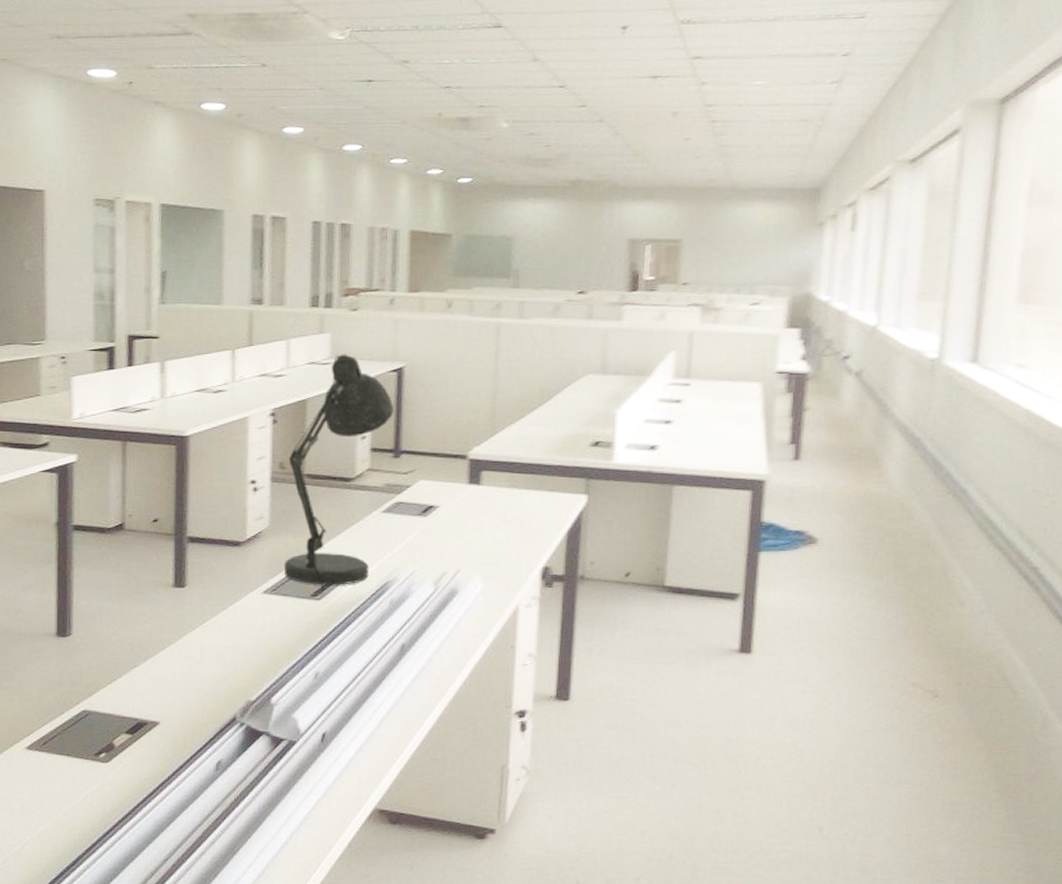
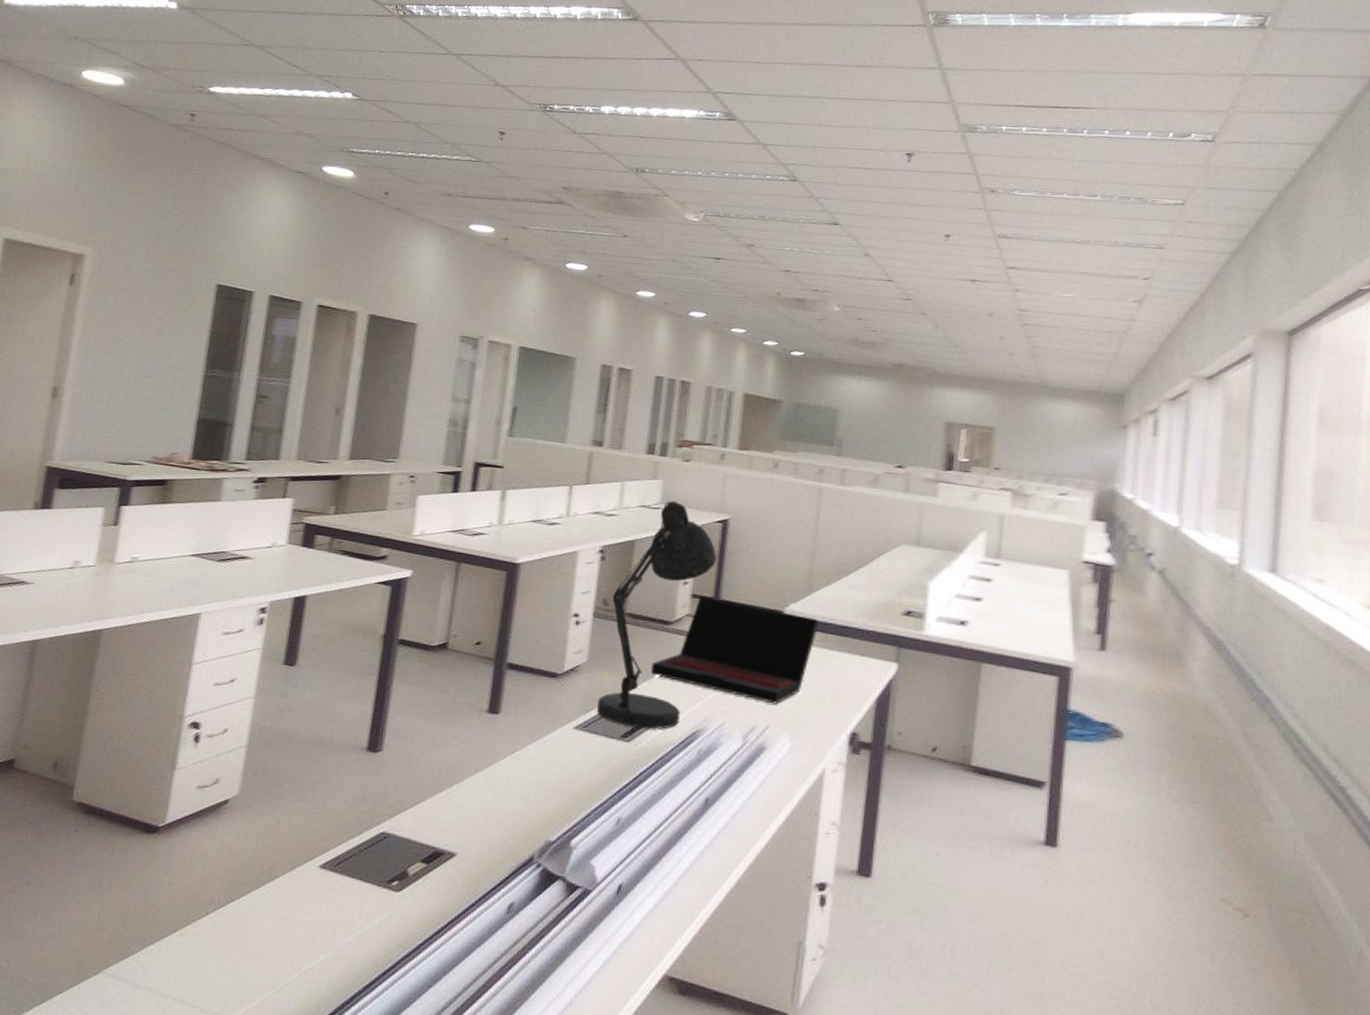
laptop: none [336,450,504,548] -> present [651,596,819,704]

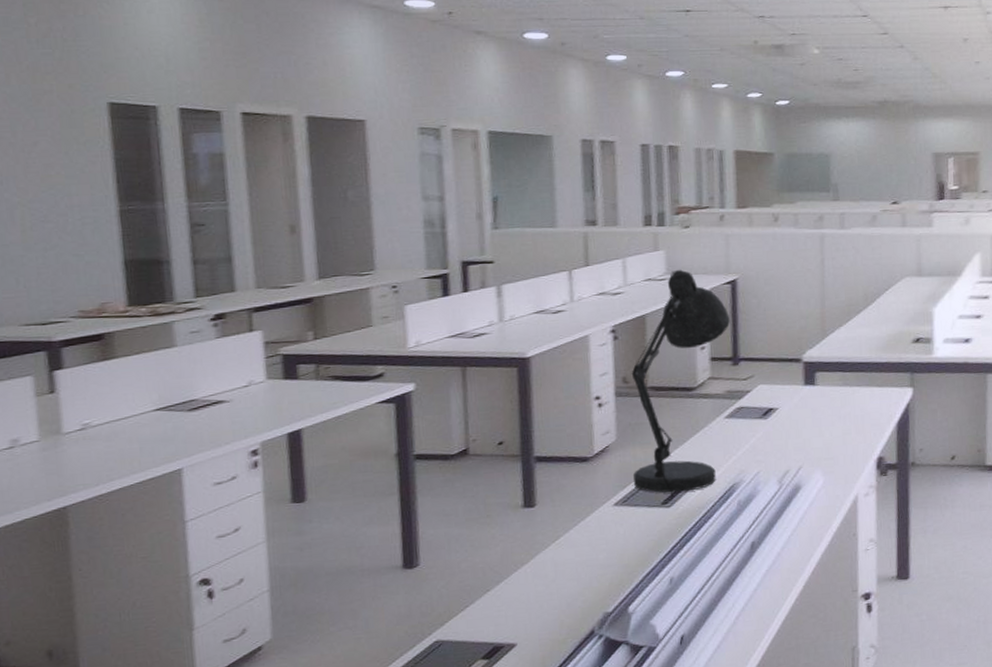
laptop: present [651,596,819,704] -> none [681,358,836,446]

